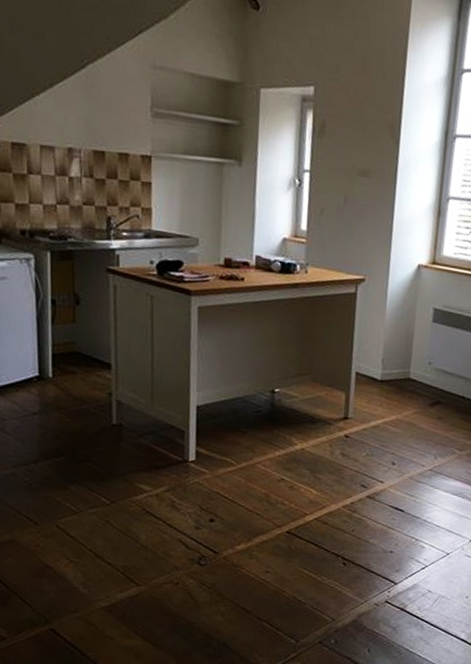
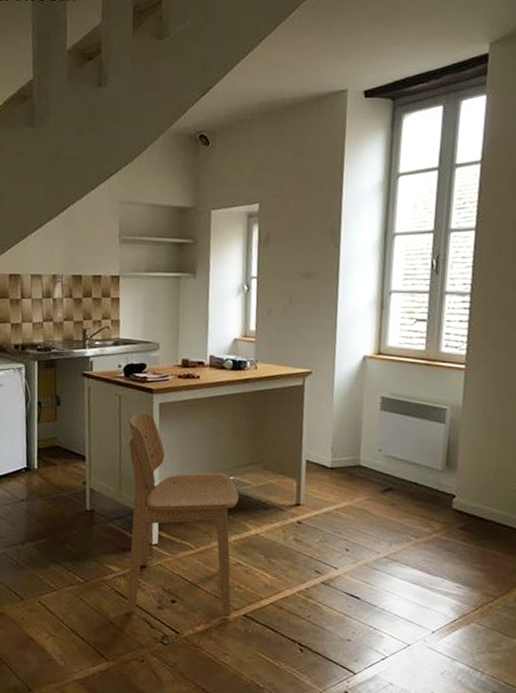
dining chair: none [159,315,285,534] -> present [126,411,239,617]

